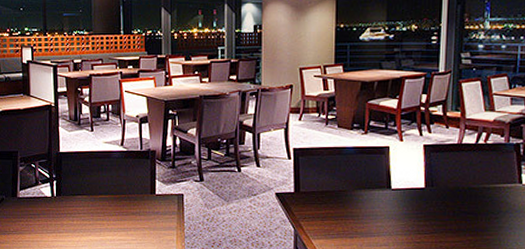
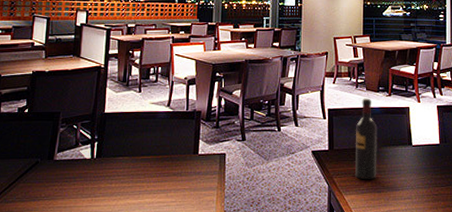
wine bottle: none [323,136,351,225] -> present [354,98,377,180]

